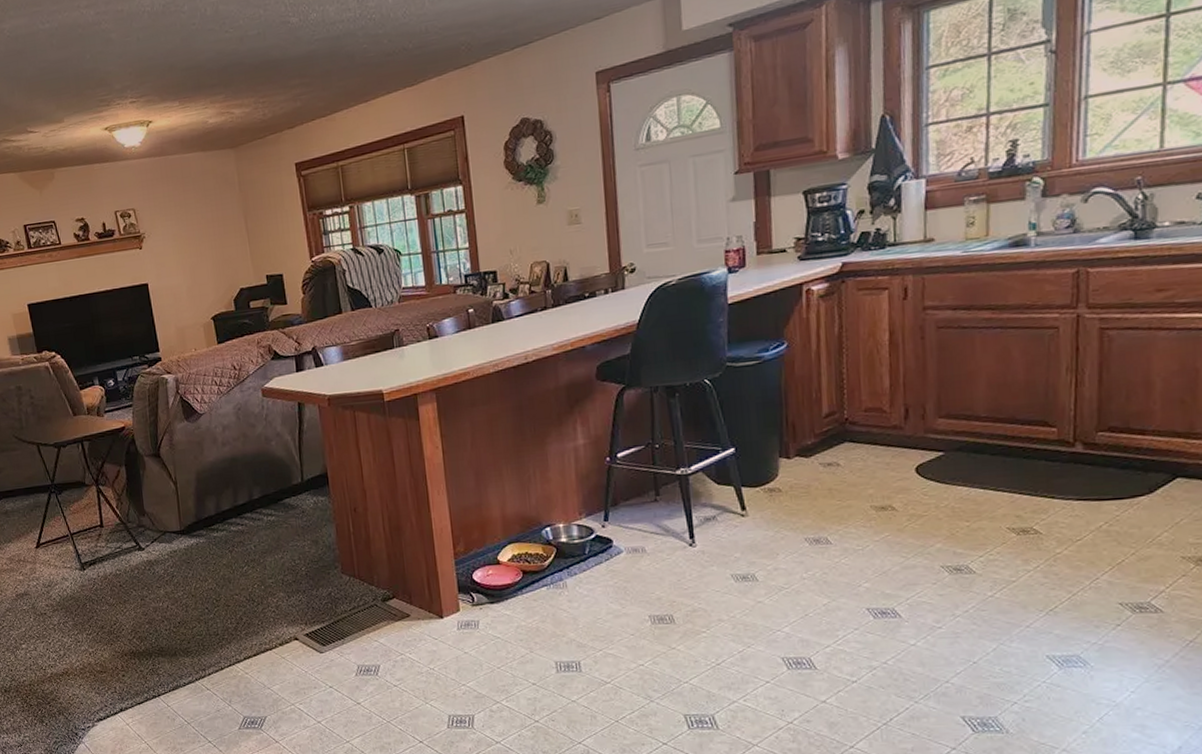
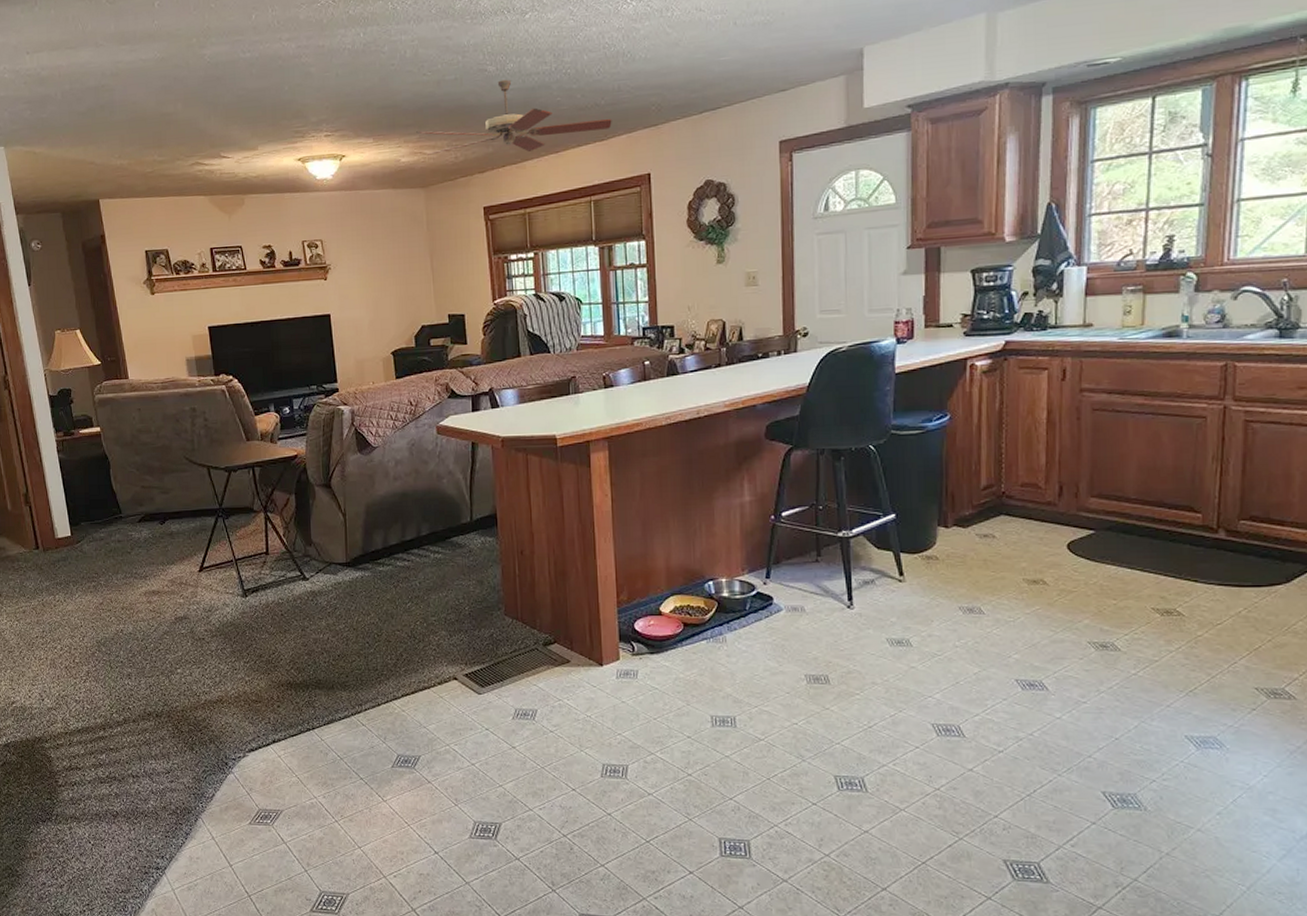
ceiling fan: none [222,29,421,115] -> present [416,79,612,155]

